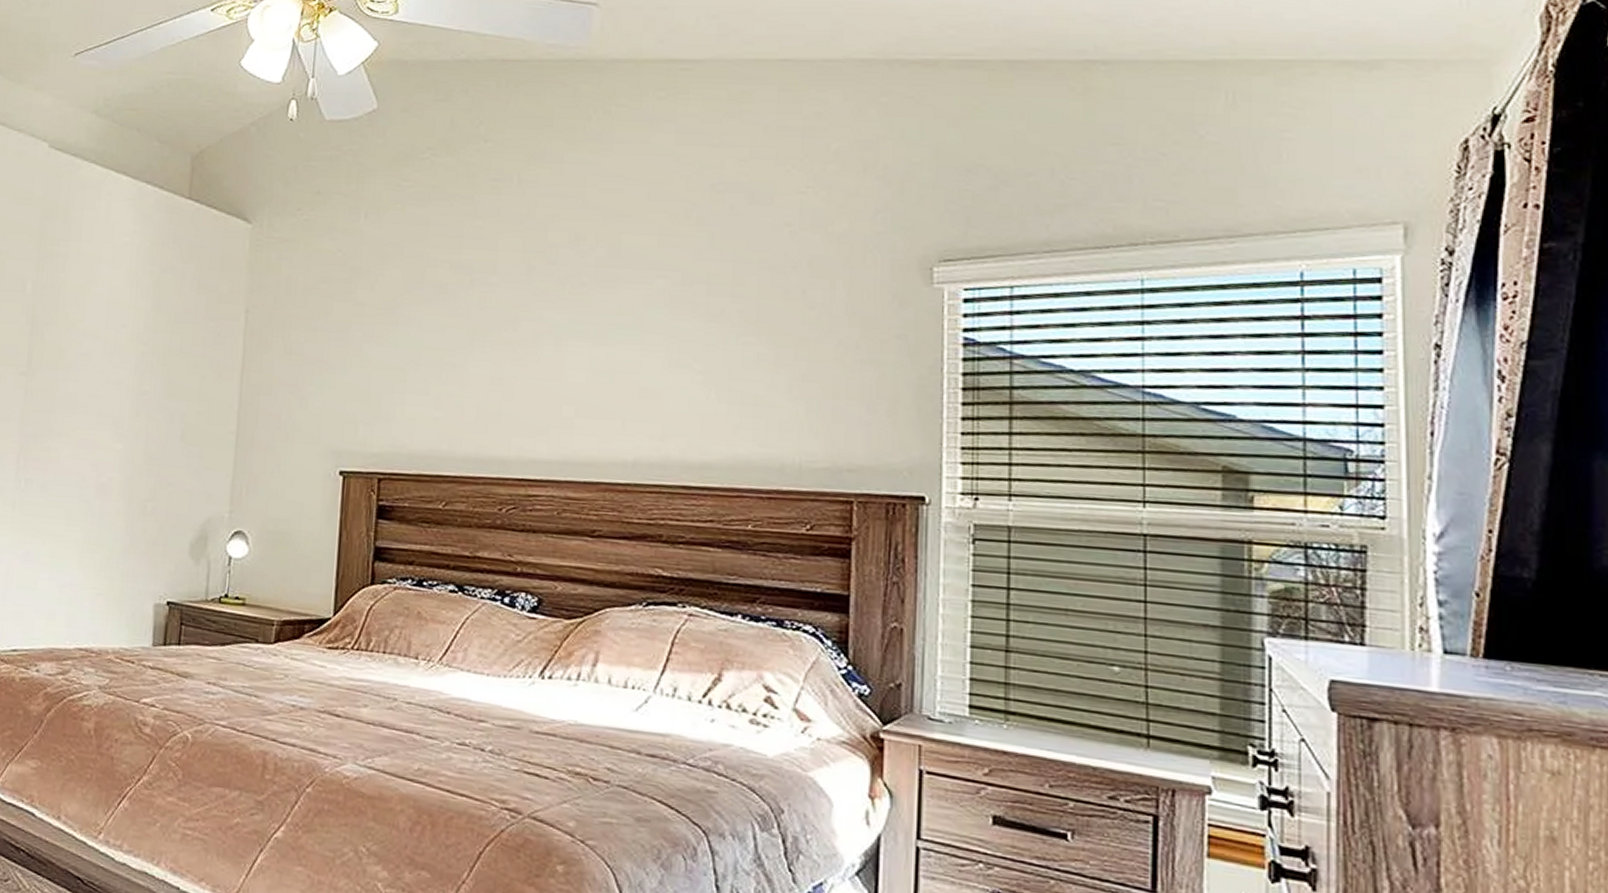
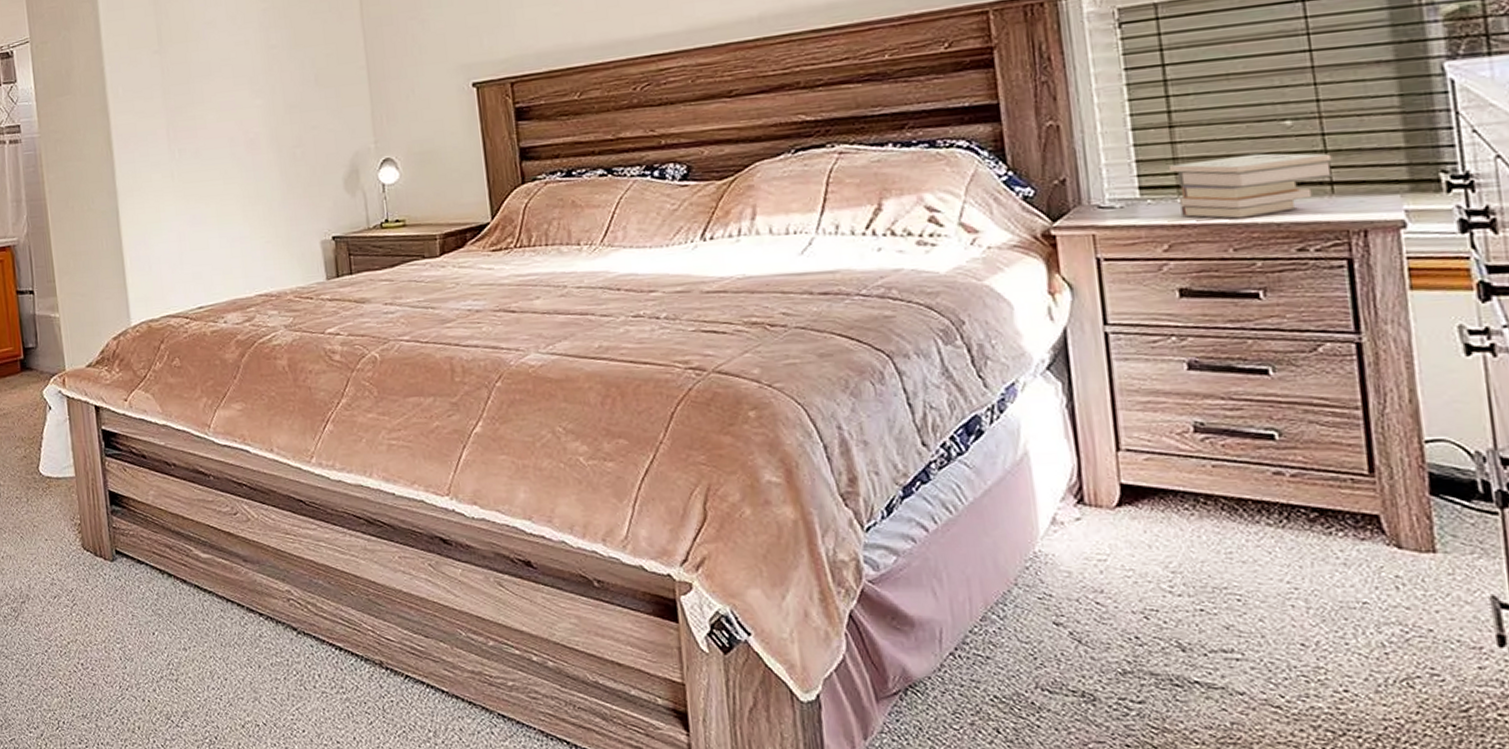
books: none [999,689,1152,757] -> present [1168,153,1334,219]

